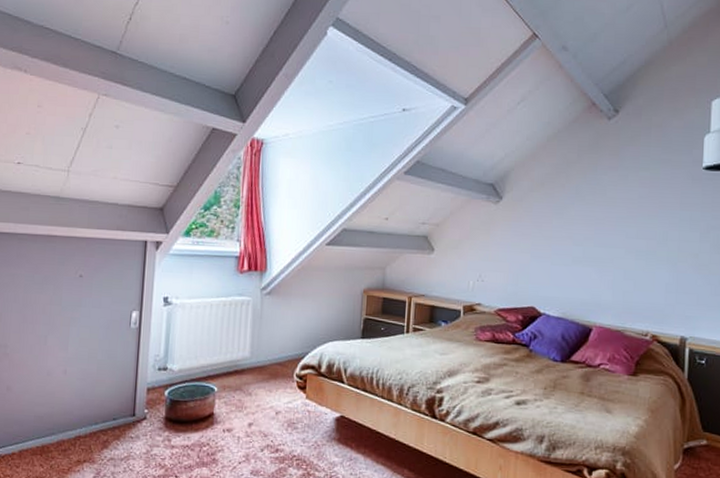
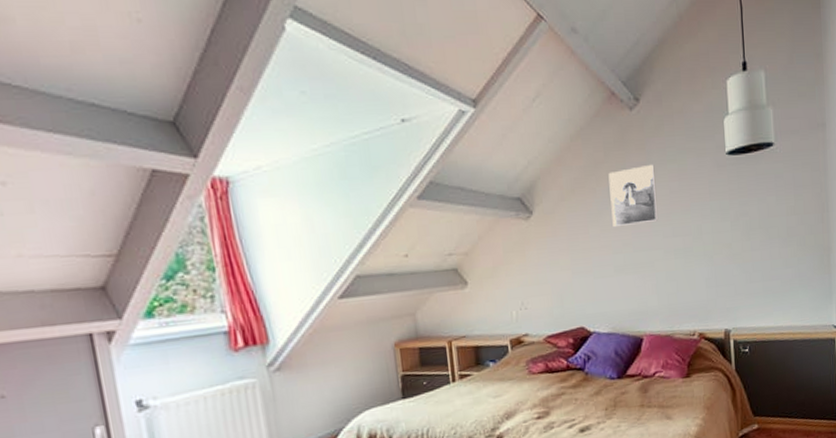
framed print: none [576,169,626,222] -> present [608,164,658,228]

